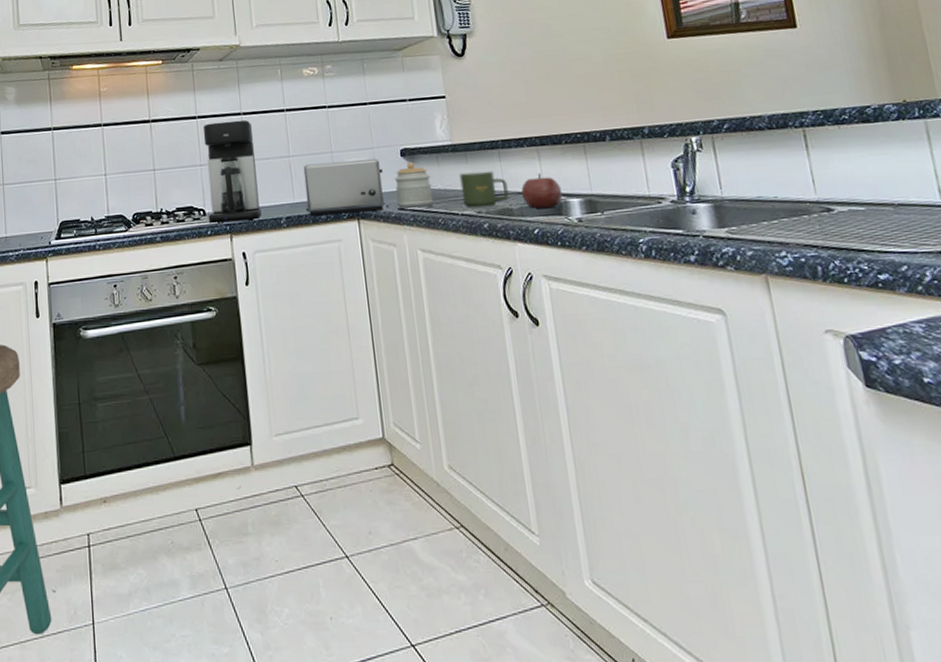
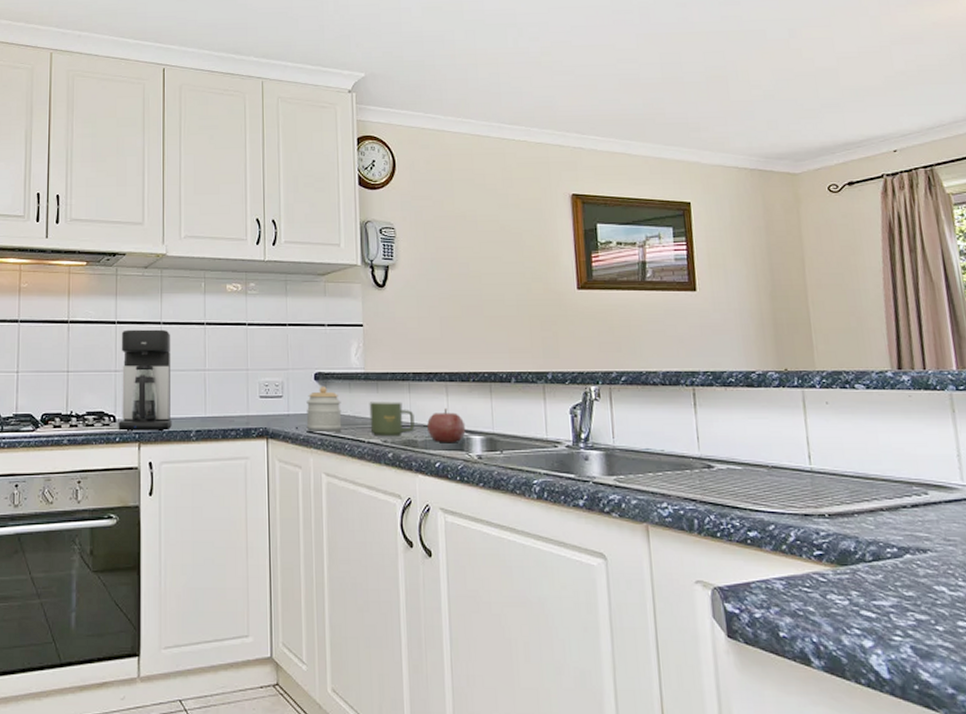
toaster: present [303,158,384,217] -> none [217,379,295,433]

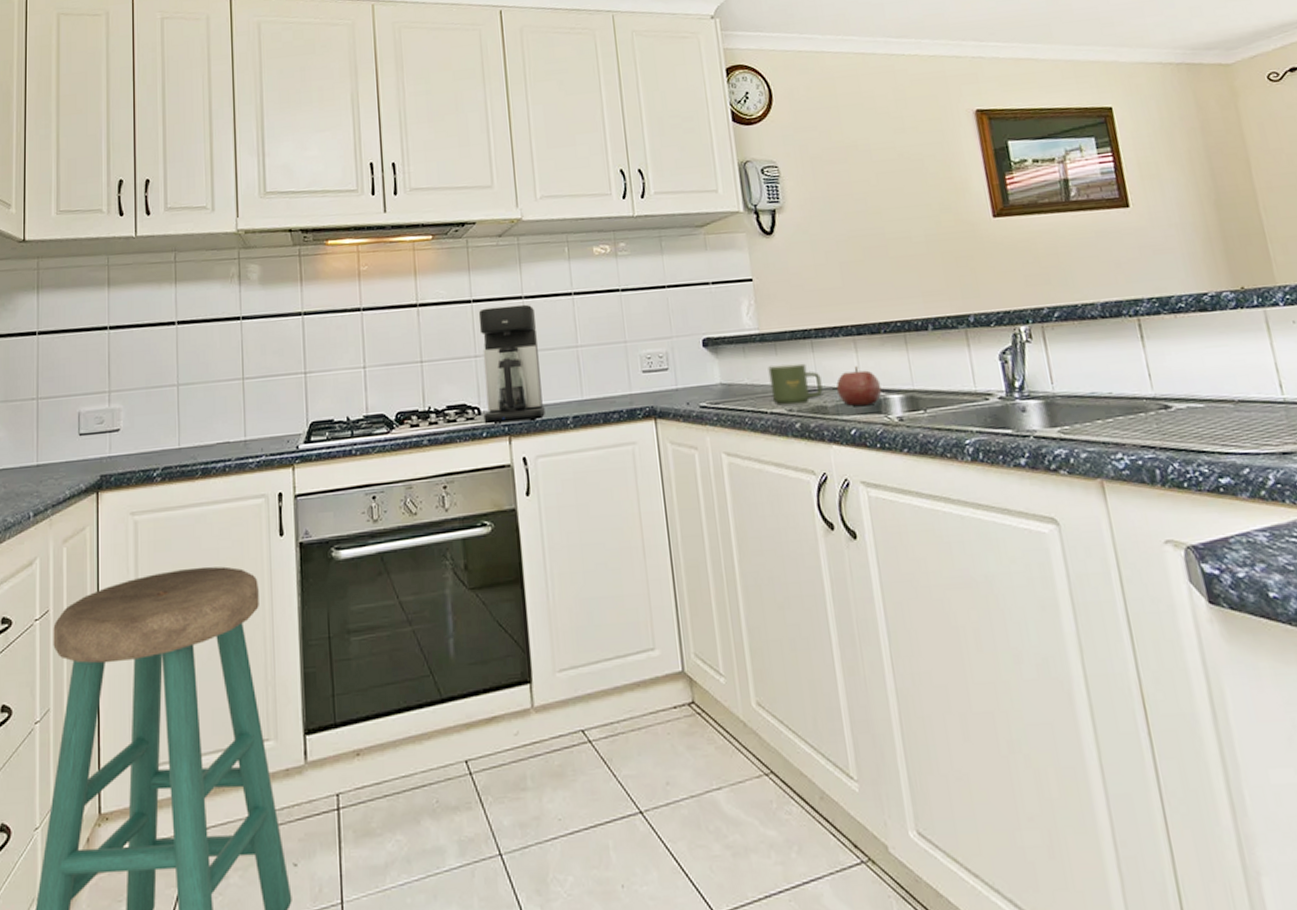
jar: present [306,386,342,434] -> none [696,352,740,409]

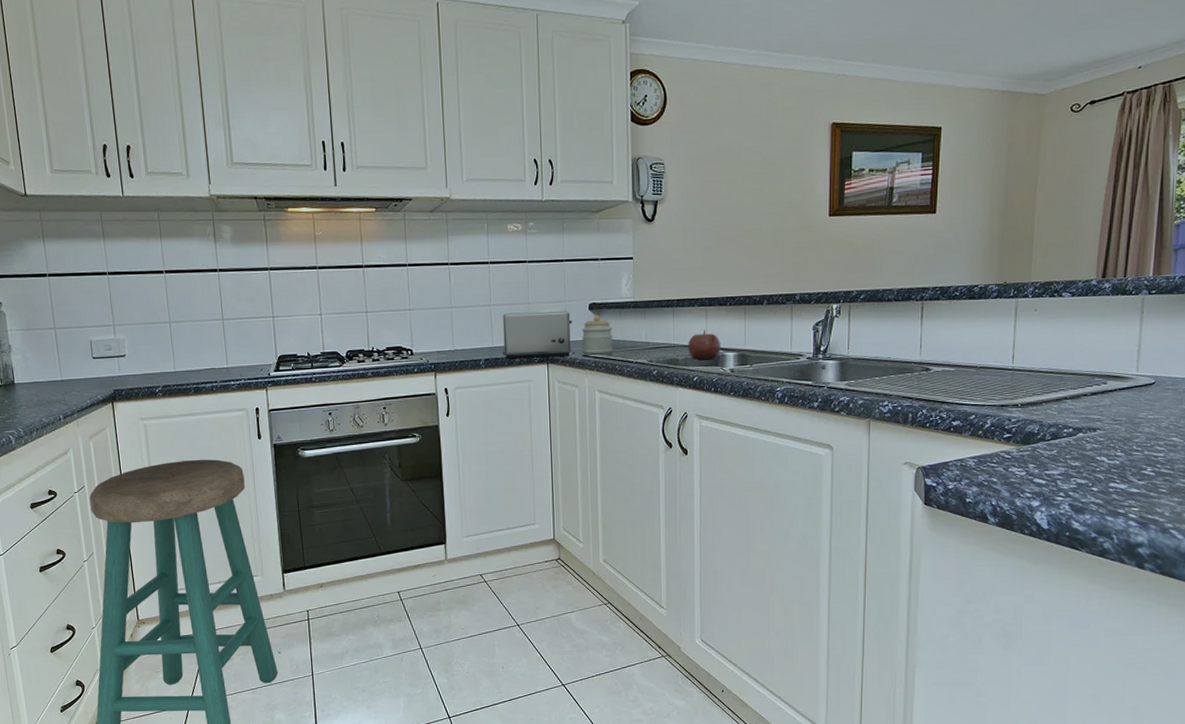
coffee maker: present [478,304,545,426] -> none [412,269,463,364]
toaster: none [592,349,684,417] -> present [502,310,572,360]
jar: none [696,352,740,409] -> present [582,315,613,358]
mug: present [768,363,823,407] -> none [637,326,677,358]

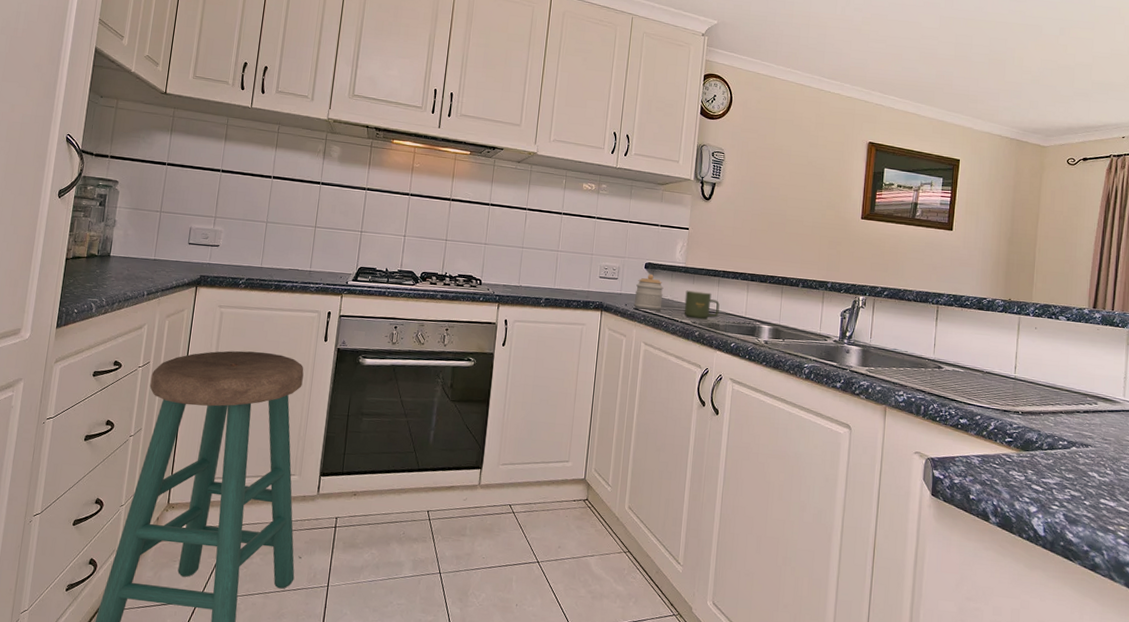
toaster: present [502,310,572,360] -> none [562,260,629,308]
mug: none [637,326,677,358] -> present [684,290,720,321]
fruit: present [688,330,721,360] -> none [728,302,759,330]

